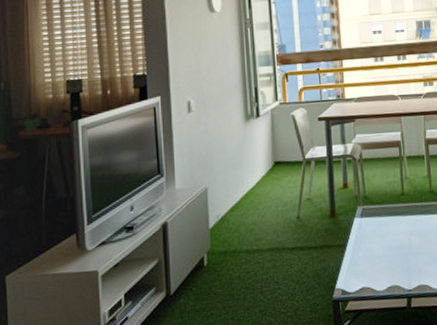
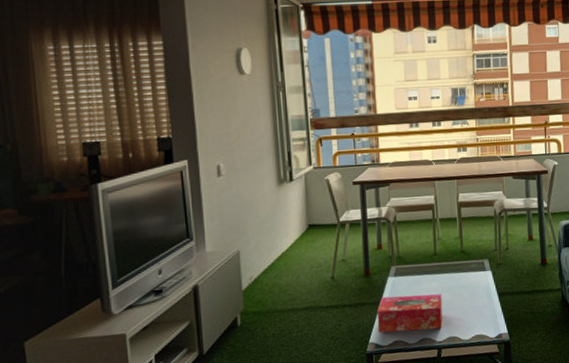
tissue box: none [343,237,412,278] -> present [376,293,443,333]

